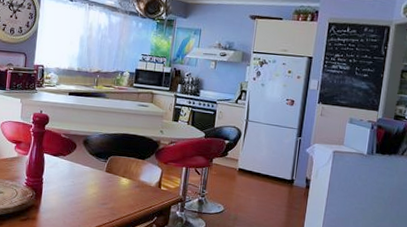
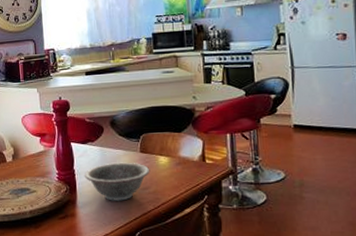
decorative bowl: none [51,177,112,212] -> present [84,162,150,201]

